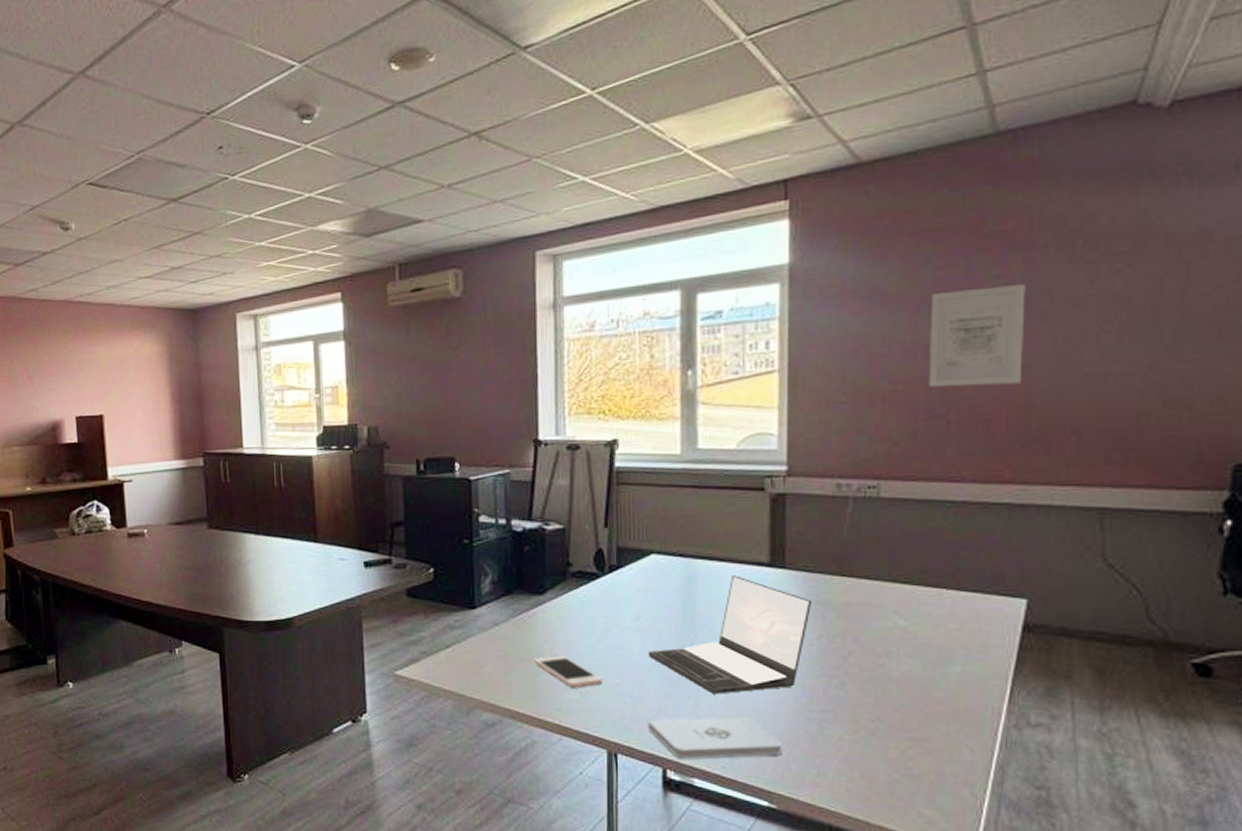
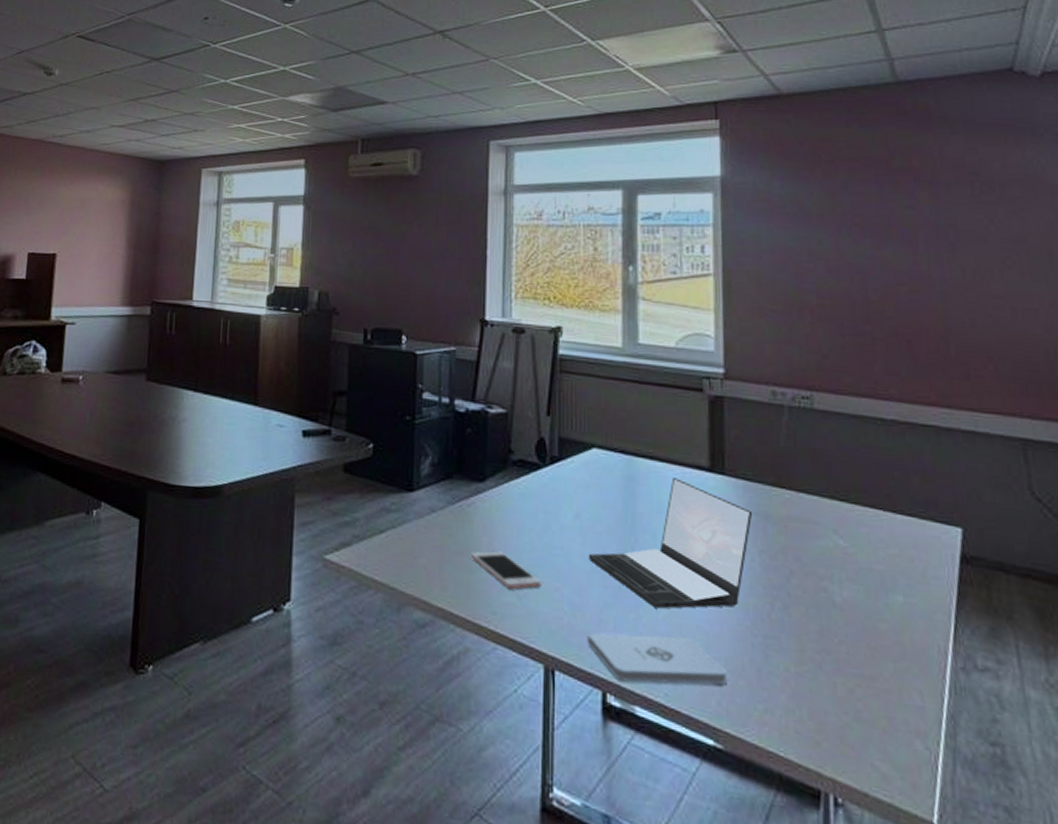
wall art: present [928,284,1026,387] -> none [850,216,937,309]

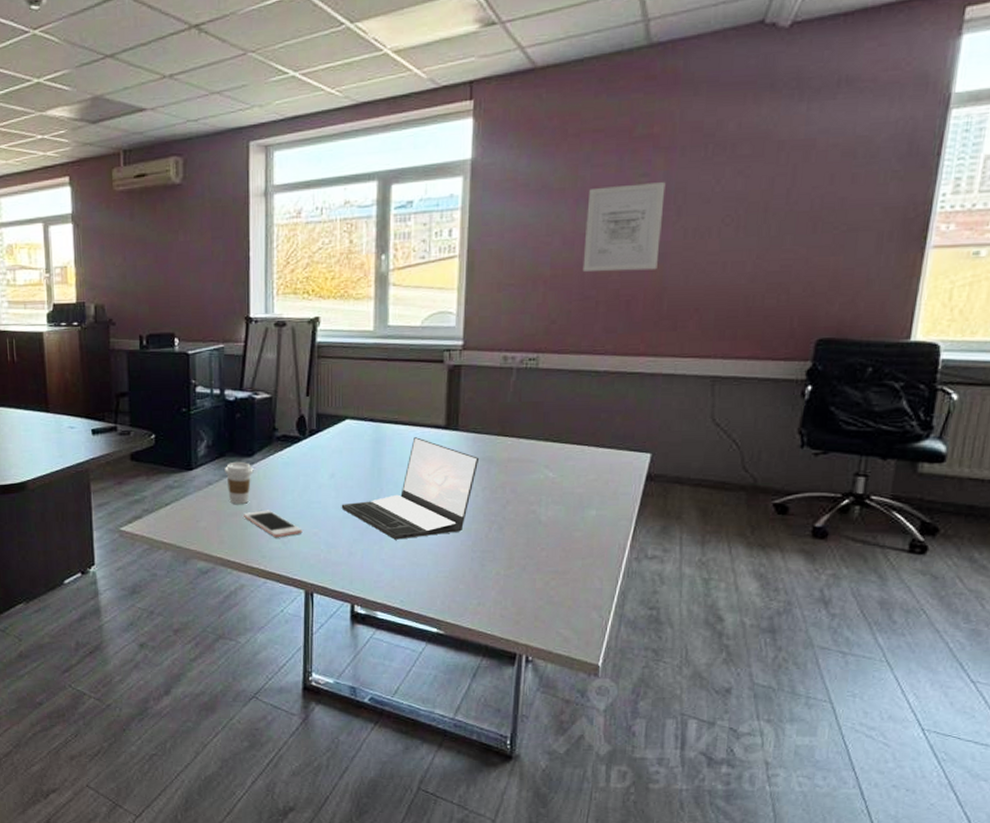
coffee cup: none [451,486,485,541] -> present [225,461,254,504]
notepad: present [587,633,729,685] -> none [339,558,451,595]
wall art: none [850,216,937,309] -> present [582,182,666,272]

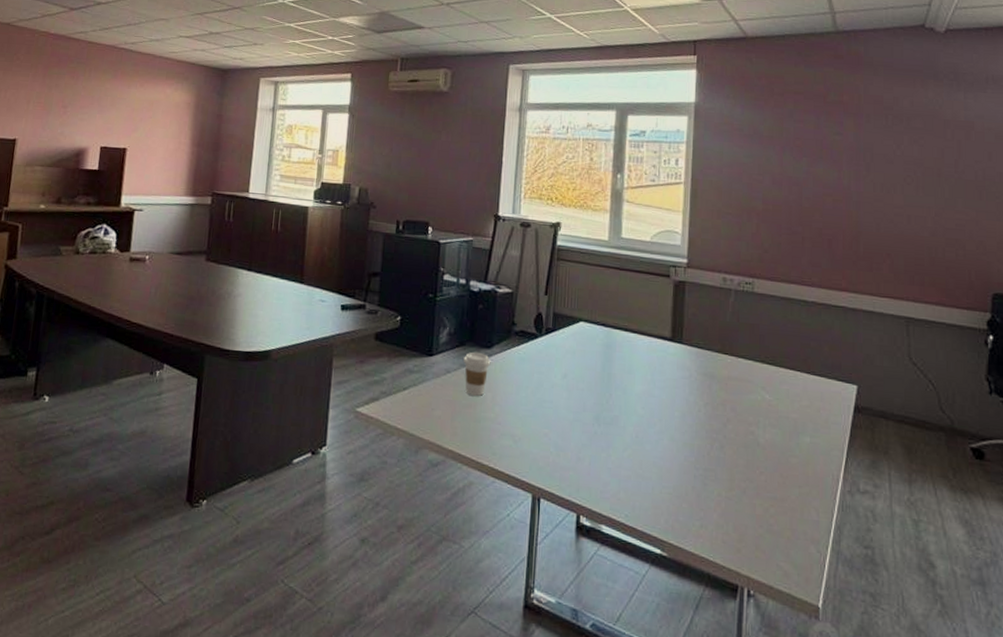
cell phone: present [244,510,303,538] -> none [478,404,534,435]
laptop: present [341,437,480,540] -> none [572,346,702,449]
wall art: present [582,182,666,272] -> none [790,139,856,215]

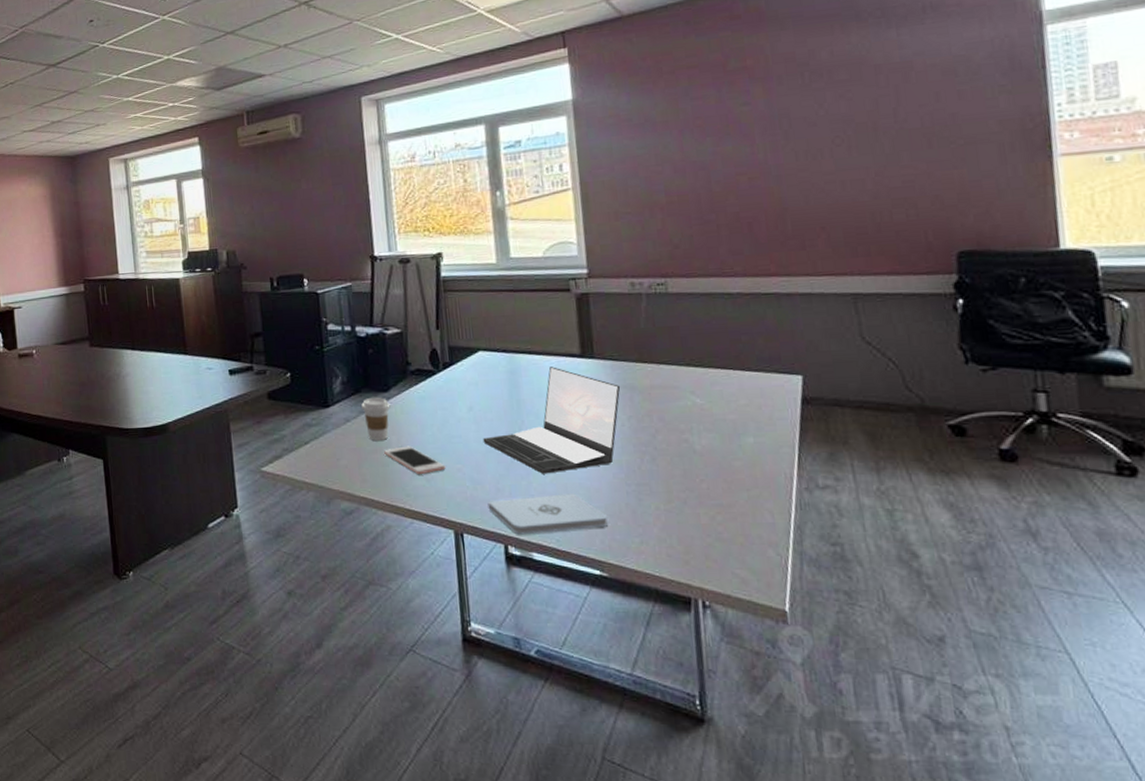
cell phone: none [478,404,534,435] -> present [384,446,446,475]
notepad: none [567,469,675,508] -> present [488,493,609,535]
laptop: none [572,346,702,449] -> present [483,367,621,474]

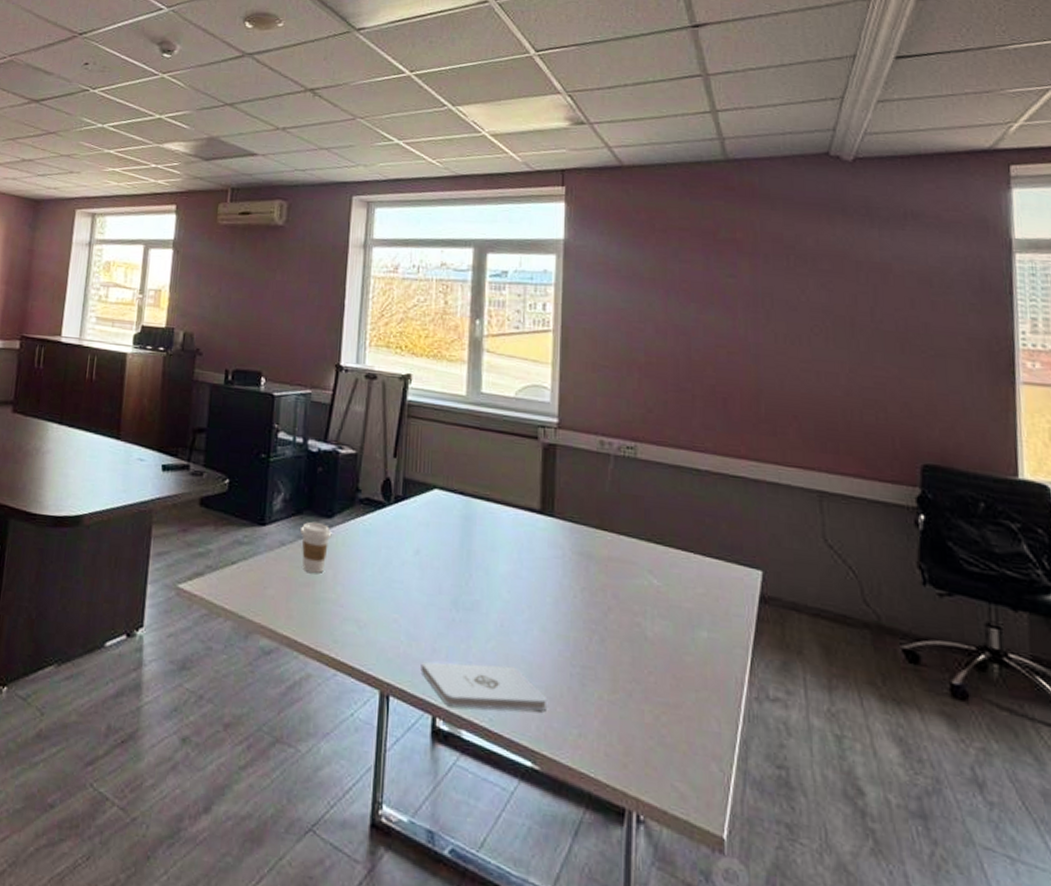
cell phone: present [384,446,446,475] -> none [317,583,381,620]
laptop: present [483,367,621,474] -> none [425,519,577,640]

